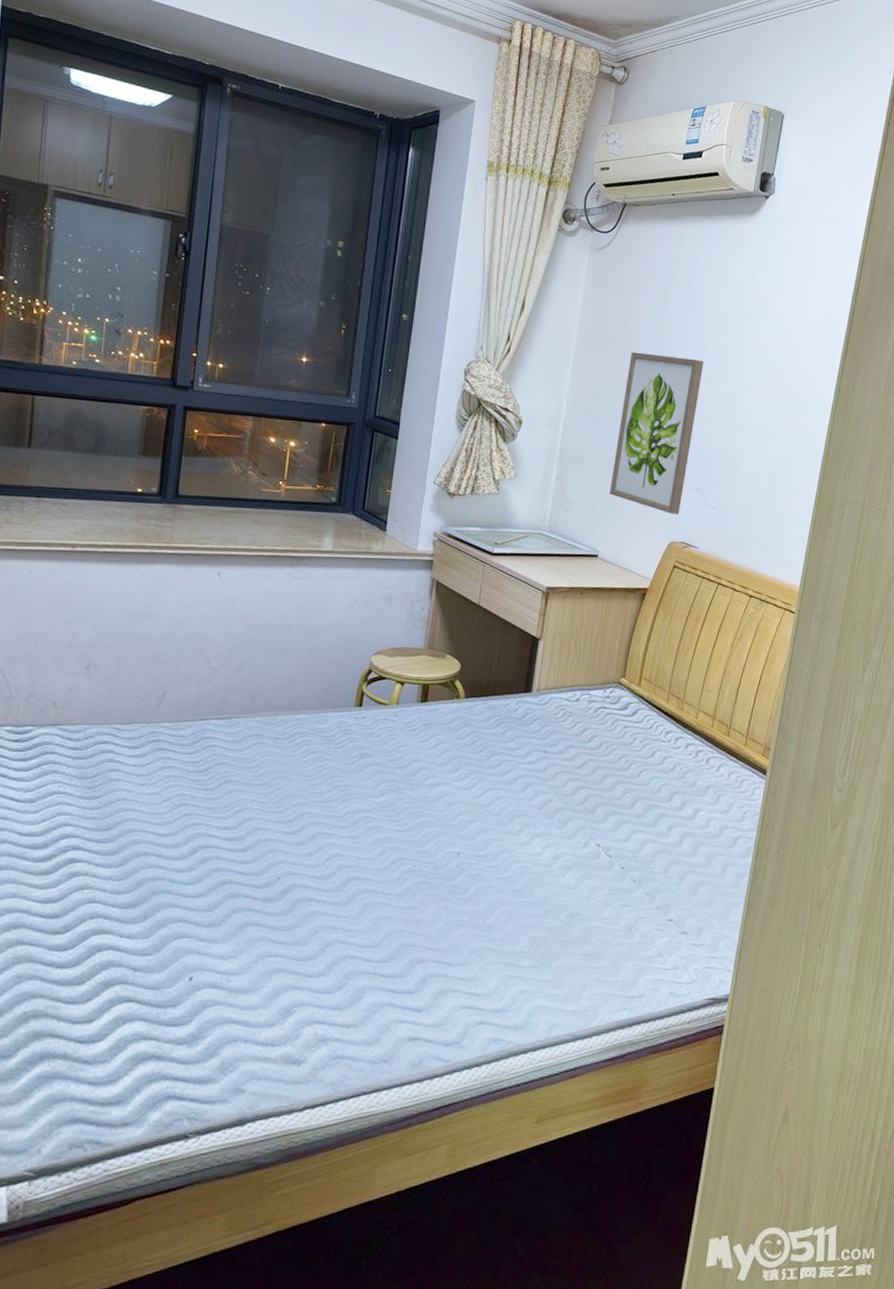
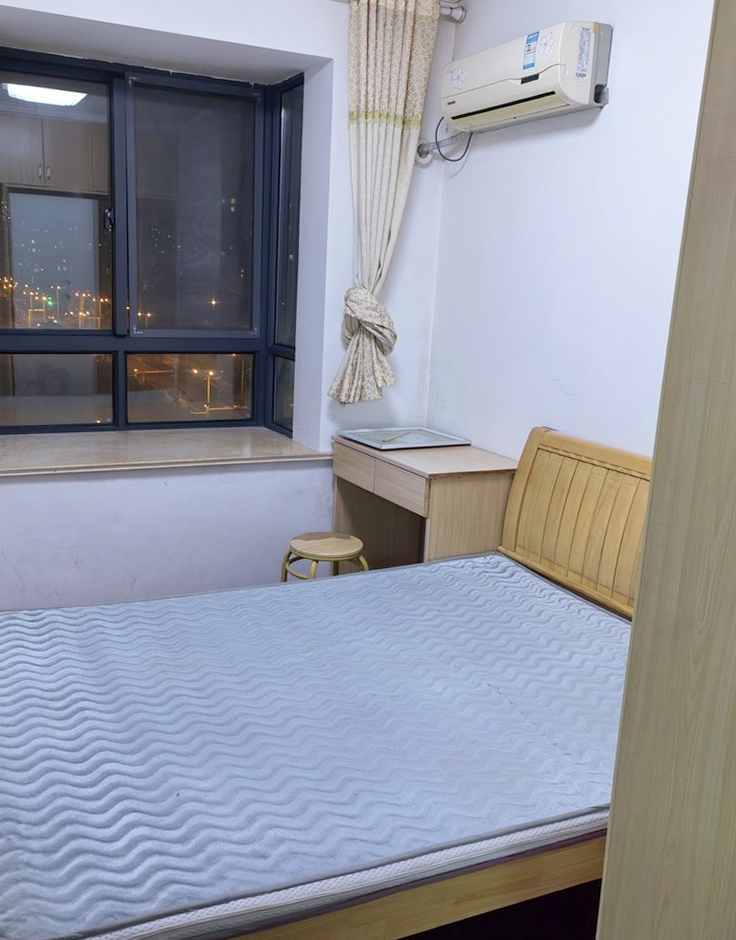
wall art: present [610,351,704,514] -> none [477,264,553,403]

